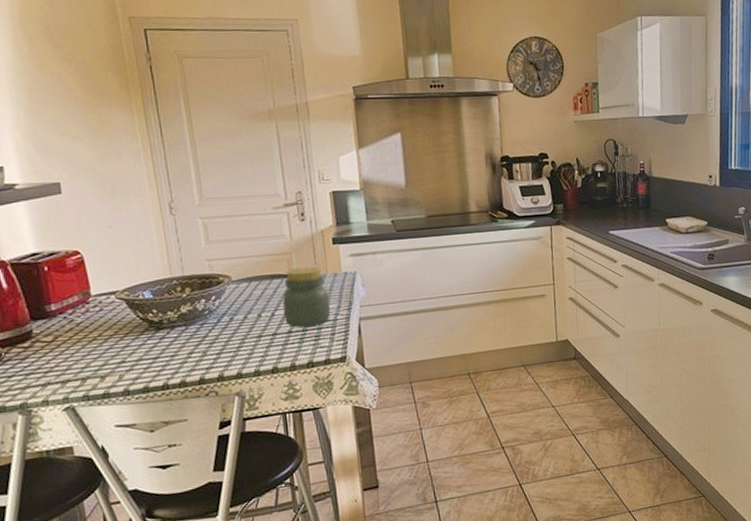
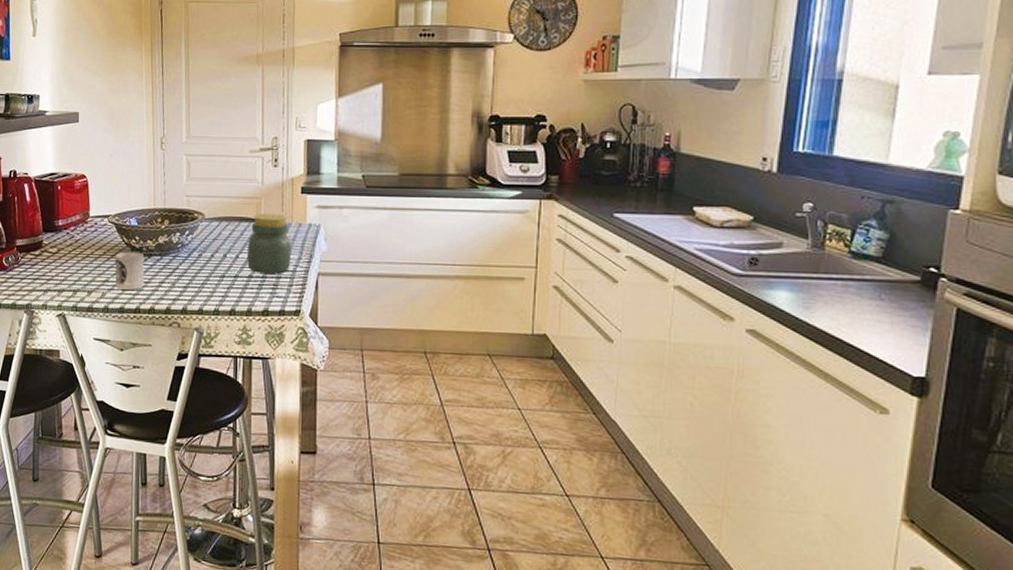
cup: none [130,325,171,368] -> present [115,251,145,290]

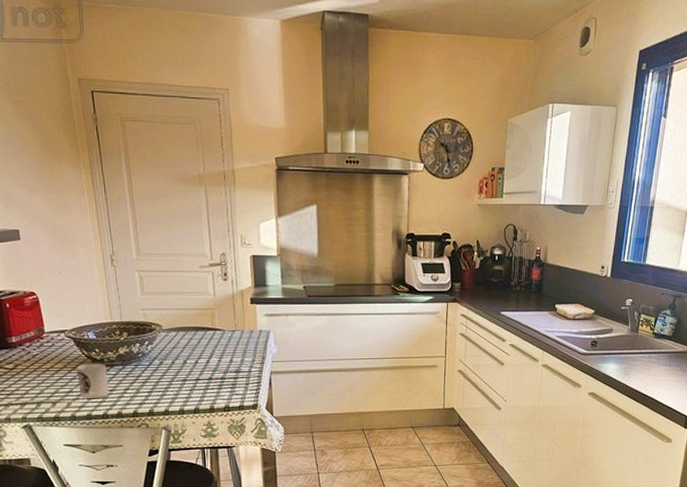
jar: present [247,213,292,274] -> none [205,322,246,375]

